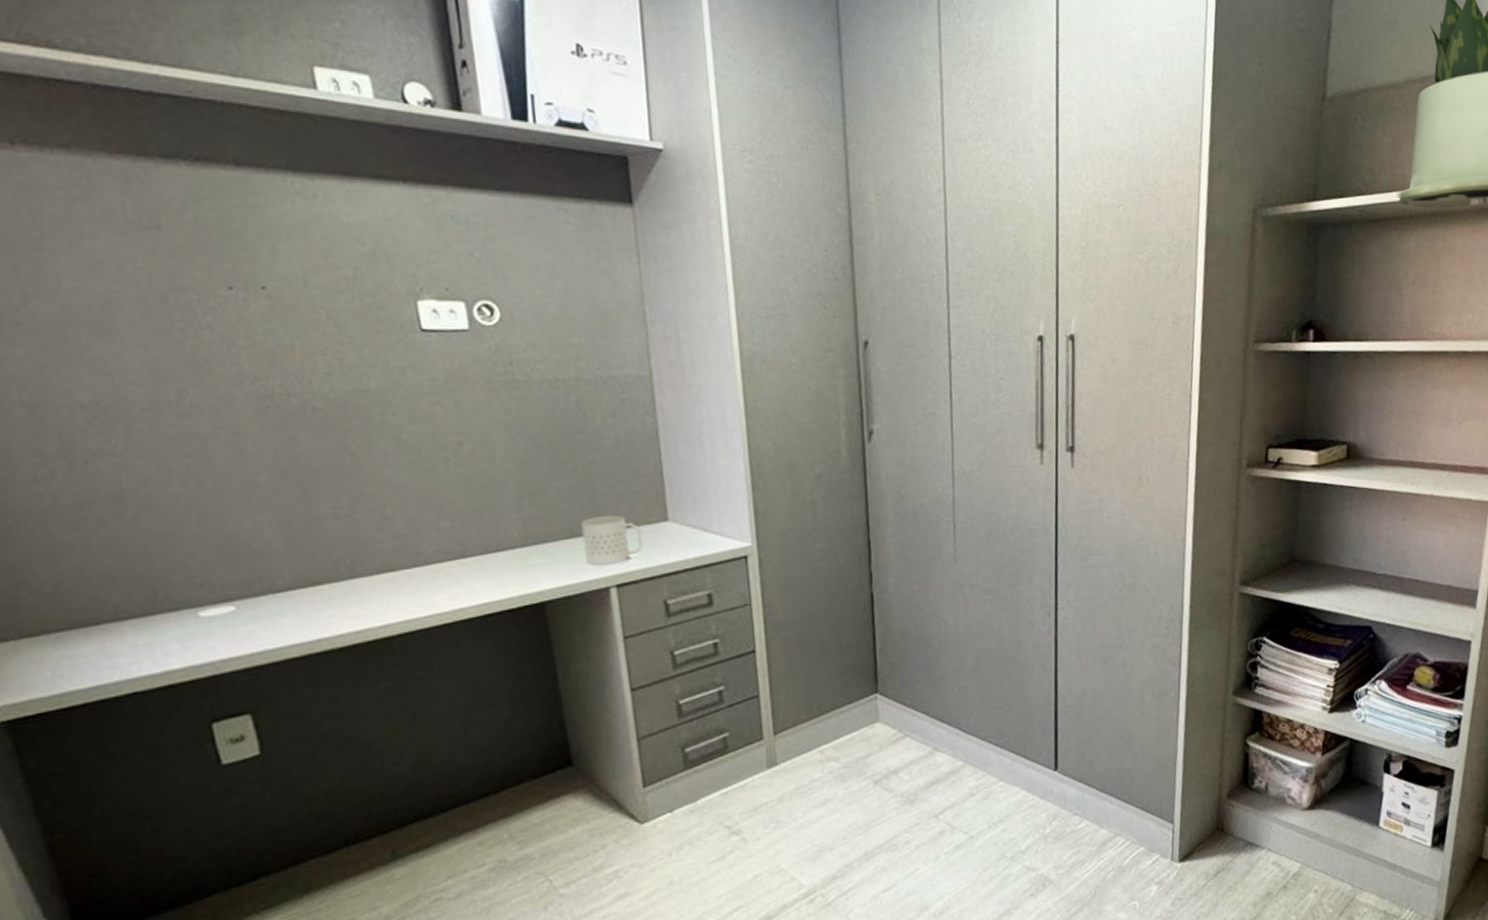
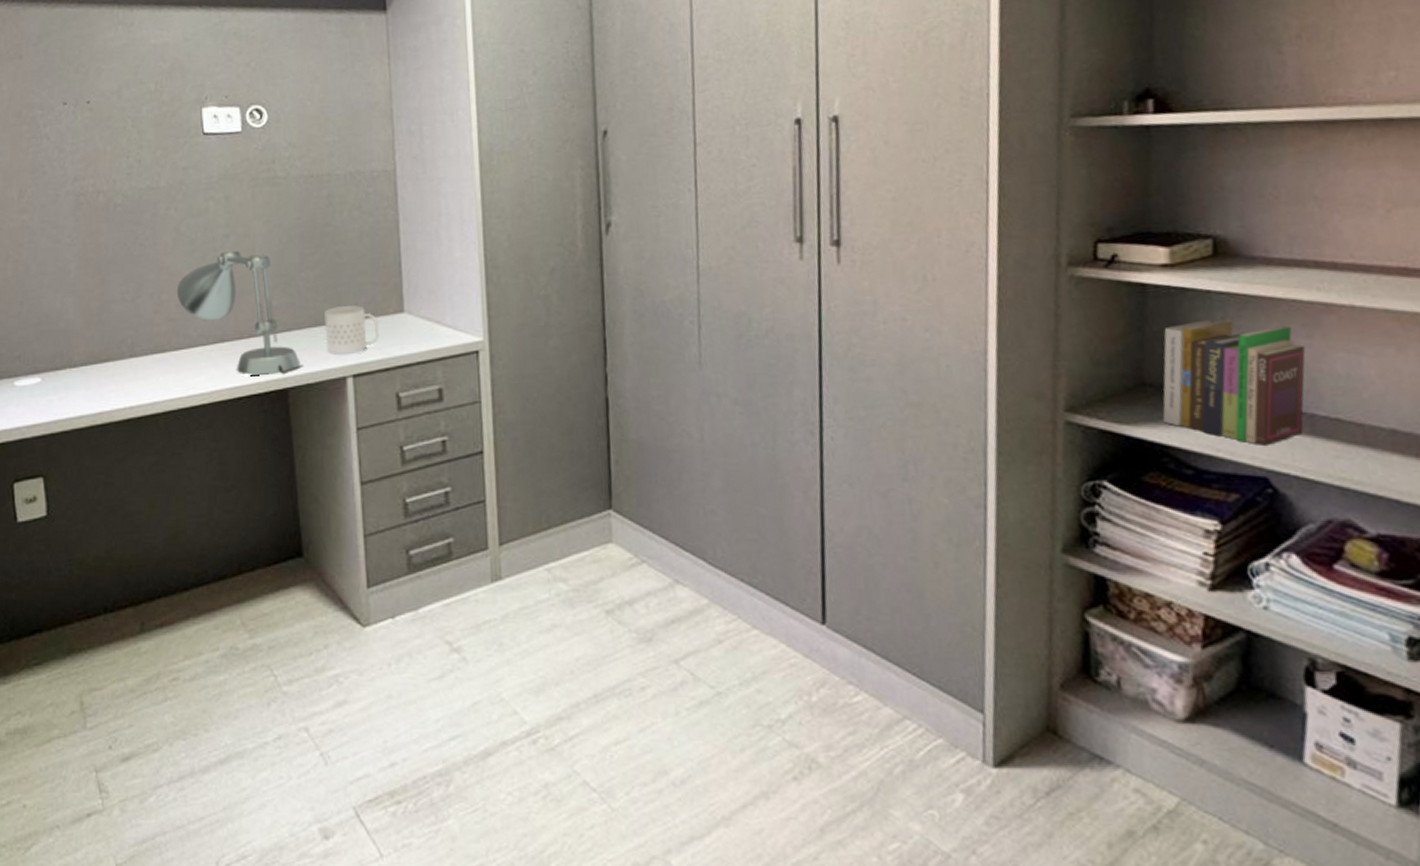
desk lamp: none [402,460,561,592] -> present [176,251,303,376]
books: none [1306,508,1401,603] -> present [1162,320,1306,445]

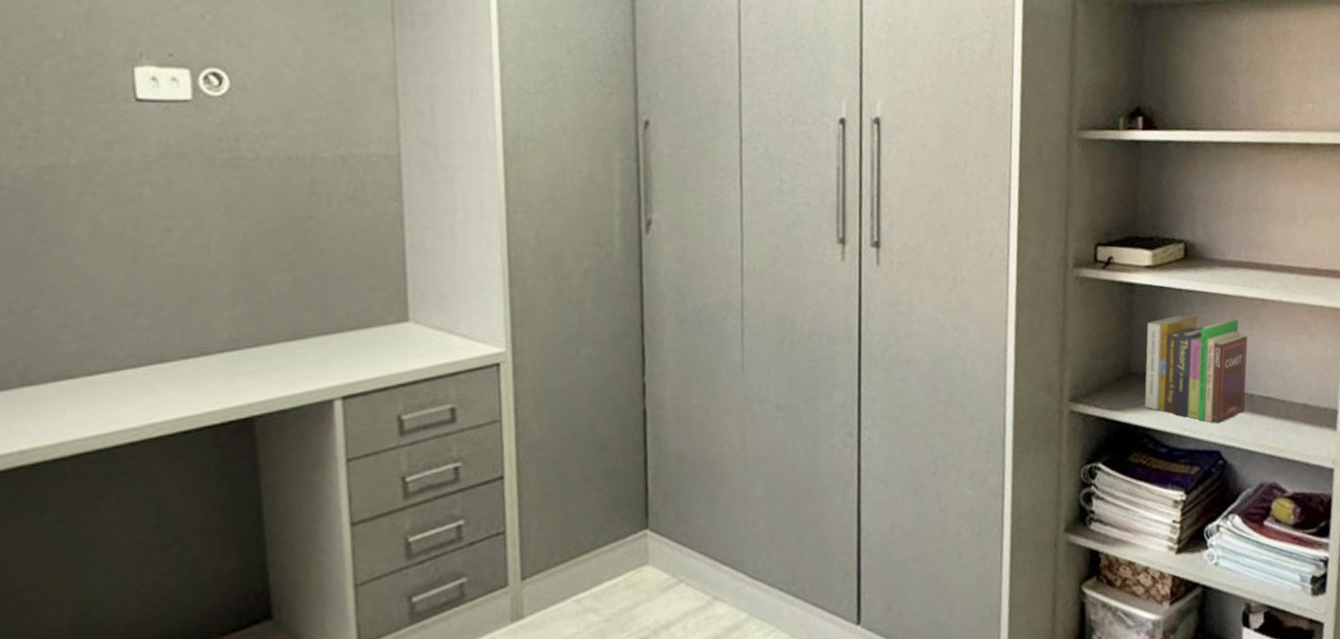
desk lamp: present [176,251,303,376] -> none [93,249,276,404]
mug: present [324,305,380,354] -> none [305,314,377,373]

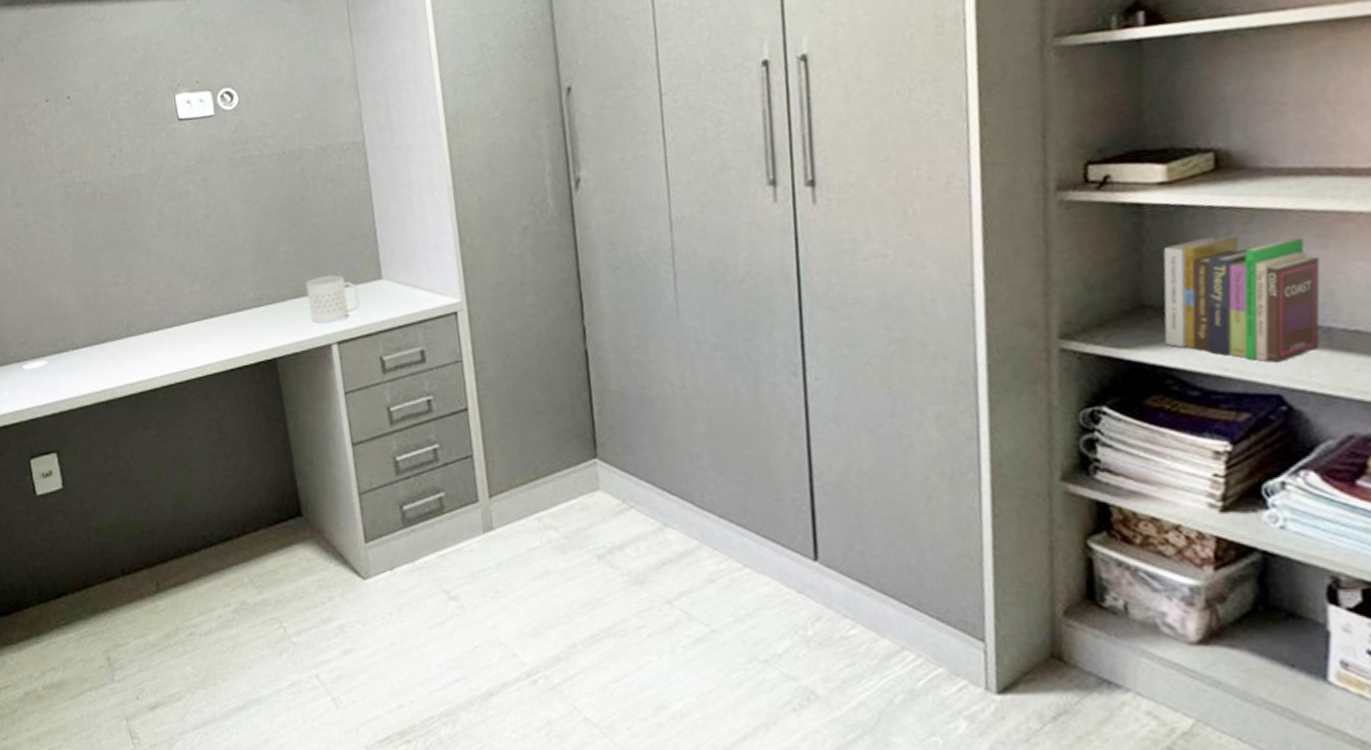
mug: none [305,314,377,373] -> present [306,275,360,323]

